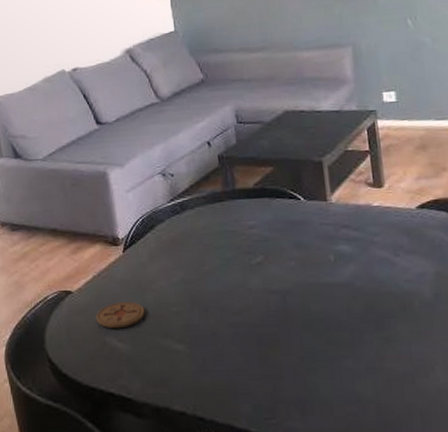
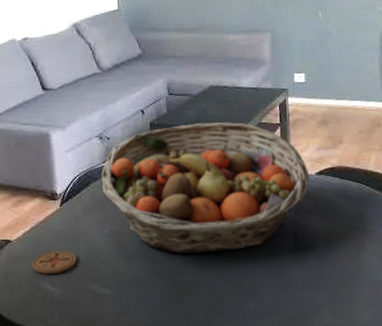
fruit basket: none [166,151,410,303] -> present [101,122,310,254]

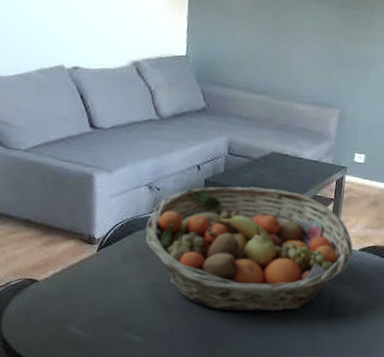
coaster: present [31,251,77,275] -> none [59,295,110,318]

